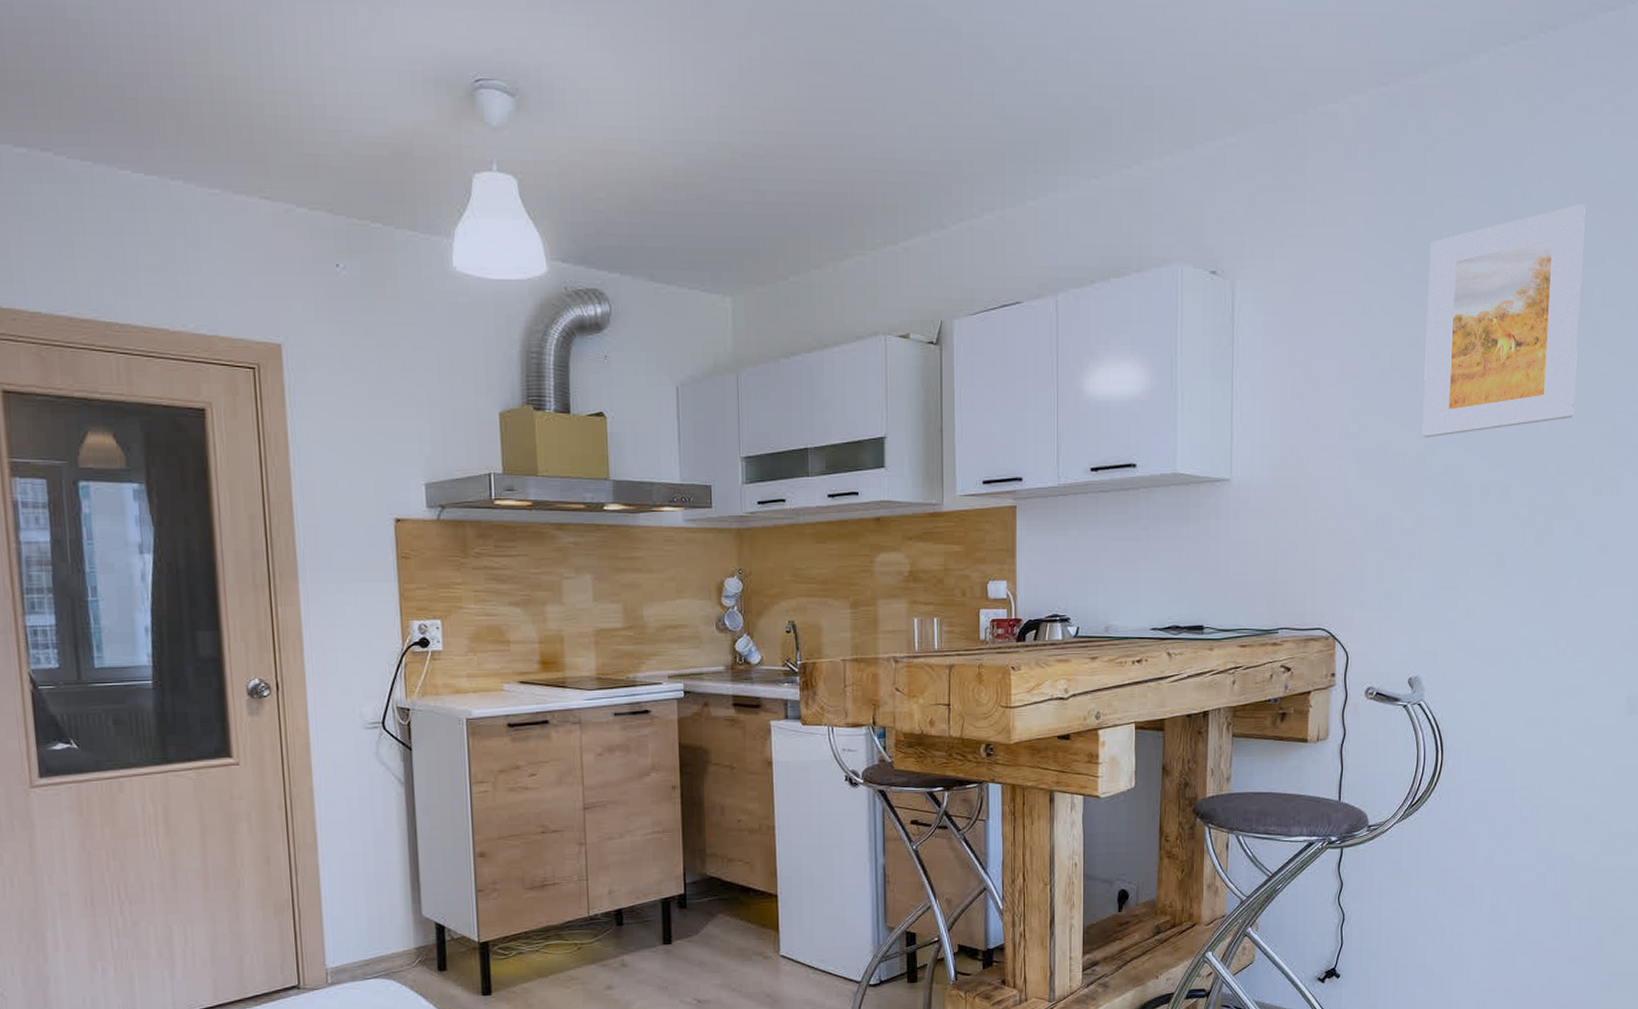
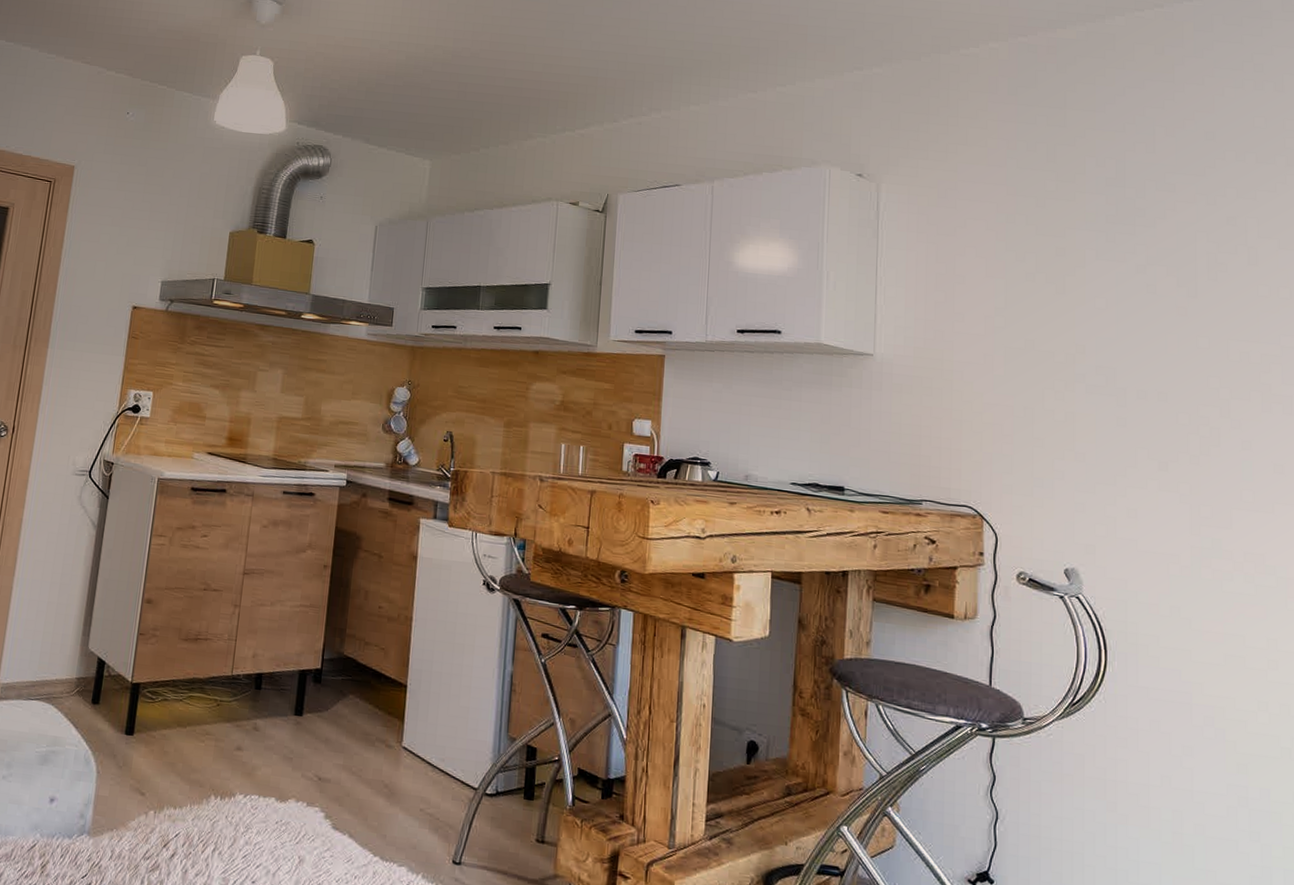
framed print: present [1422,203,1586,438] -> none [1071,144,1235,338]

